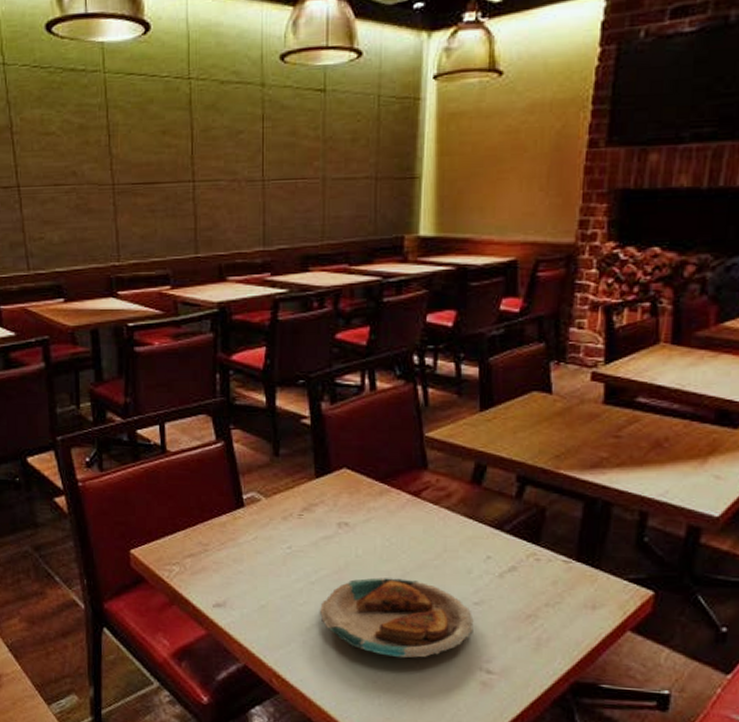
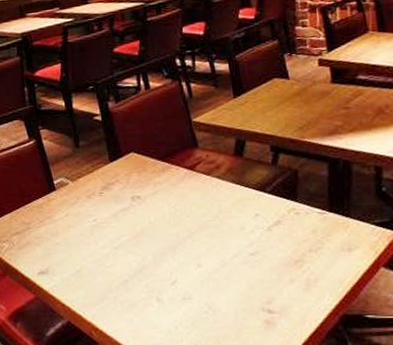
plate: present [319,577,474,658] -> none [124,238,253,306]

